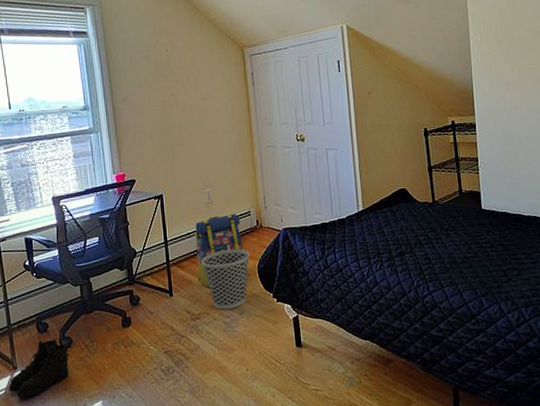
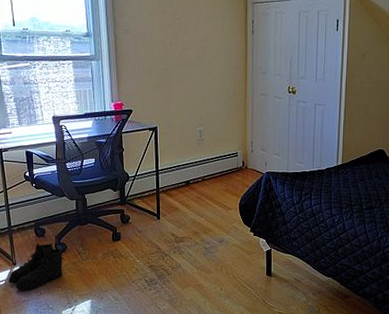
backpack: present [195,213,243,288] -> none [184,152,228,216]
wastebasket: present [201,248,250,310] -> none [188,184,233,237]

